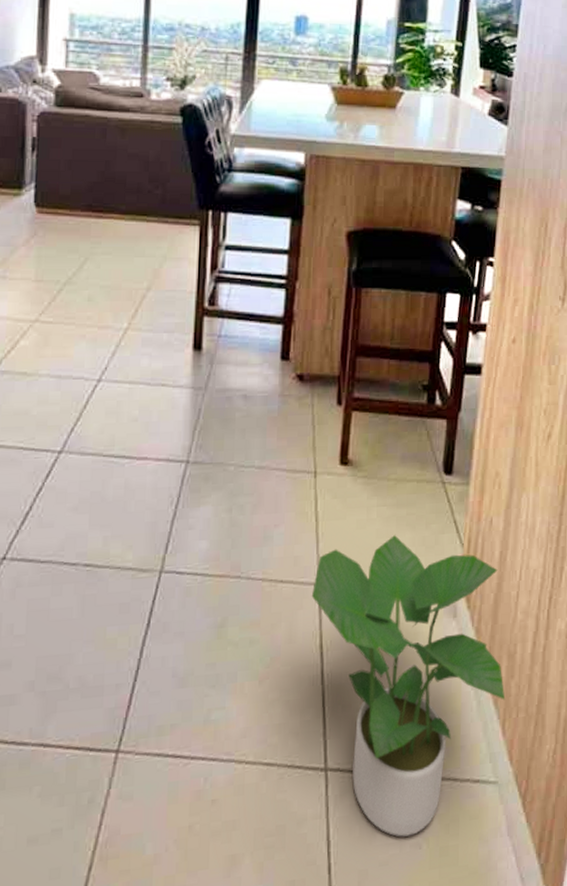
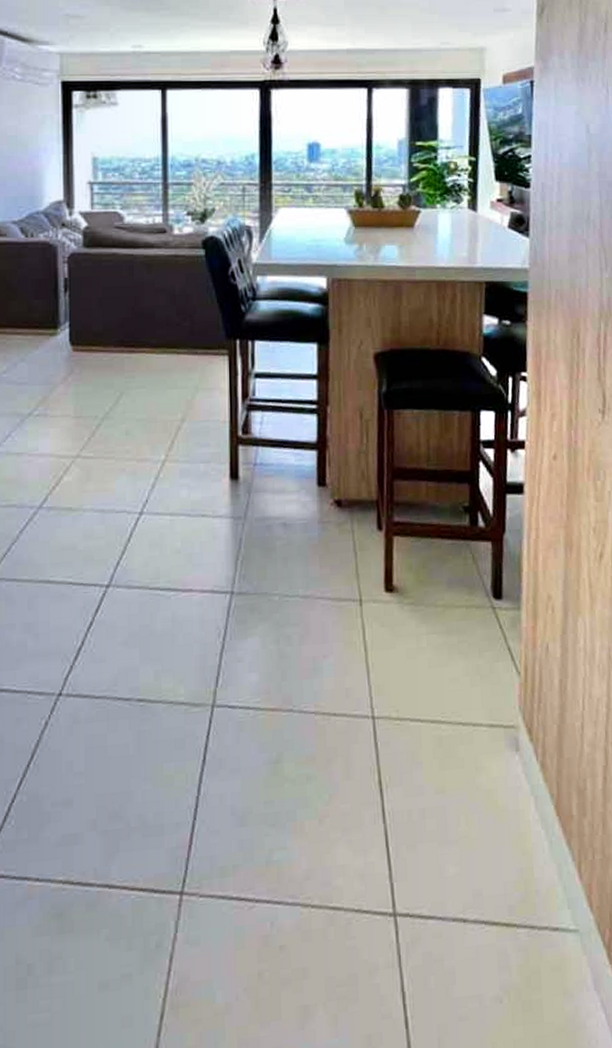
potted plant: present [311,535,506,837] -> none [366,664,579,990]

